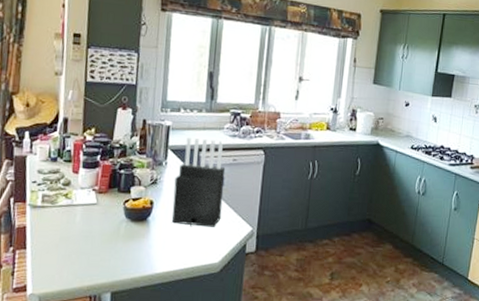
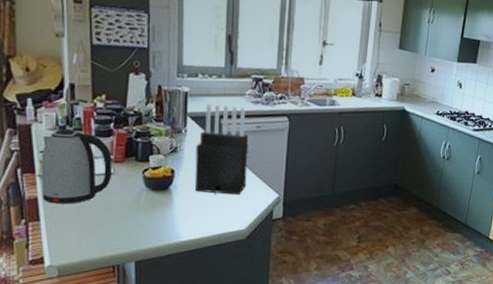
kettle: none [30,160,97,233] -> present [41,128,112,204]

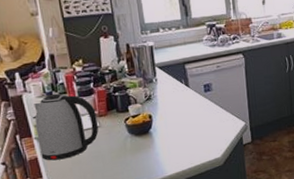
knife block: present [194,103,249,195] -> none [167,51,216,131]

